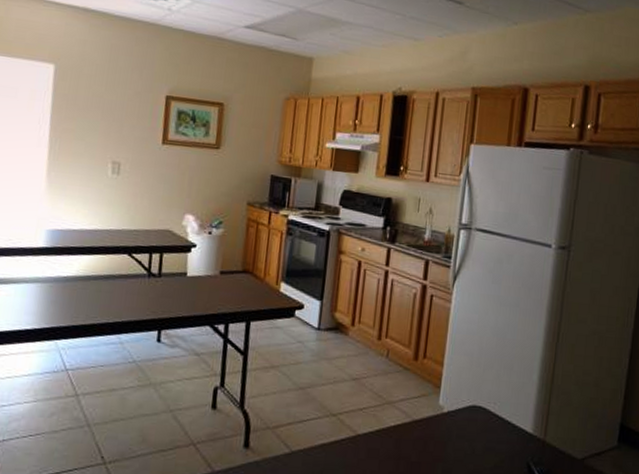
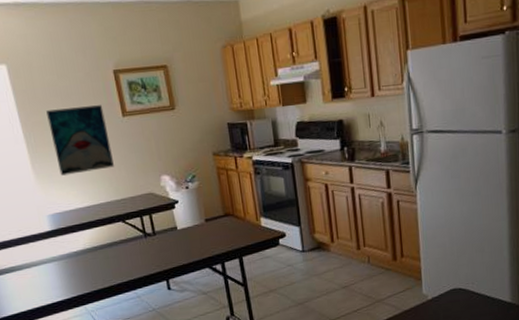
wall art: none [75,120,144,194] -> present [46,105,115,176]

